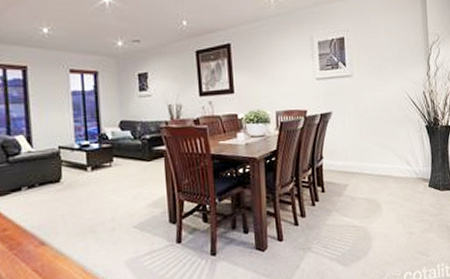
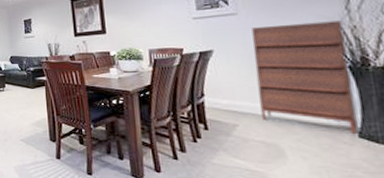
shoe cabinet: none [363,85,429,184] -> present [252,20,359,134]

